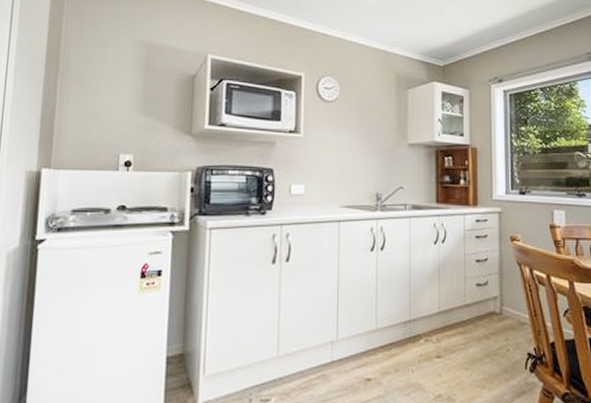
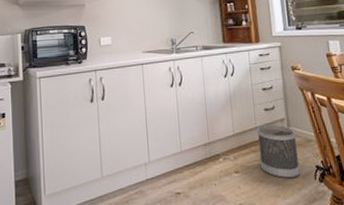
wastebasket: none [466,303,510,367] -> present [257,125,301,179]

